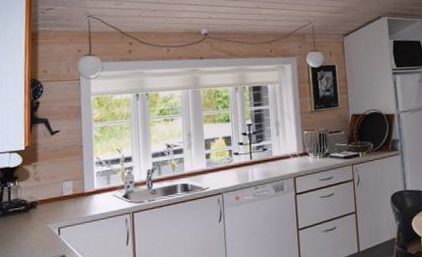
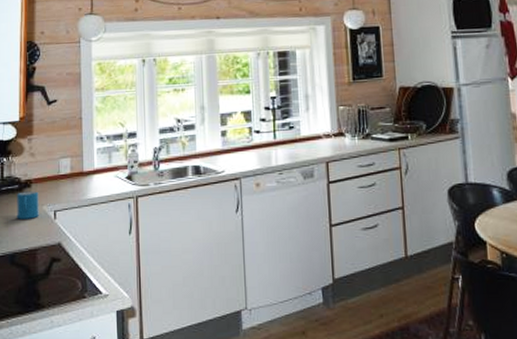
mug: none [23,211,44,237] -> present [17,191,39,219]

